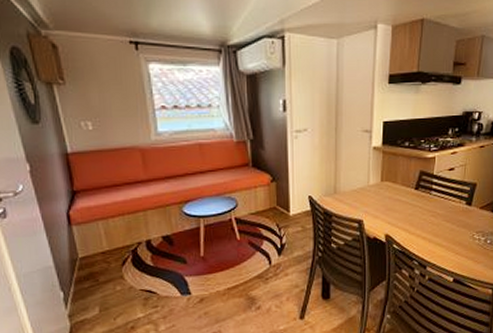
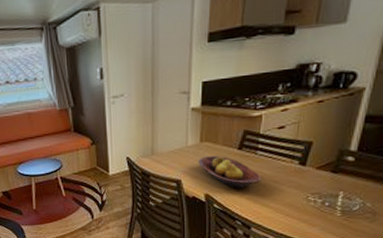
fruit bowl: none [379,196,435,228] -> present [198,156,262,188]

